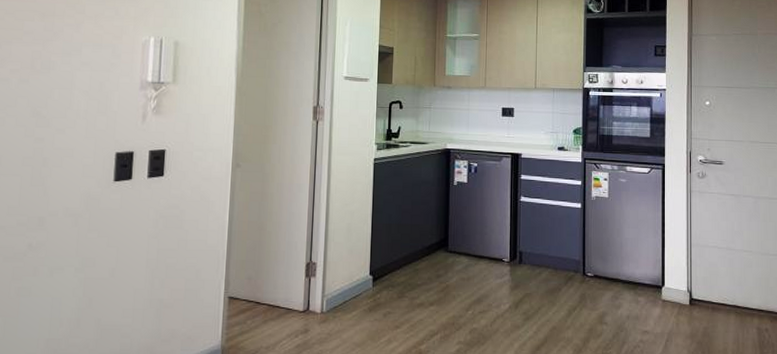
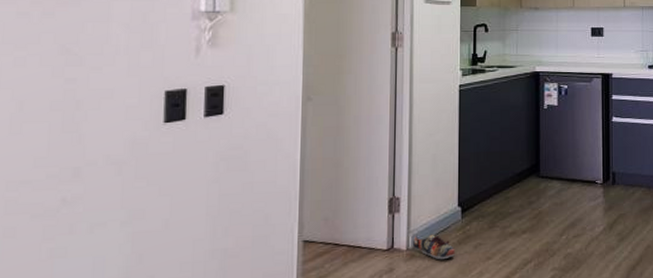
shoe: none [326,299,366,325] -> present [412,234,455,260]

